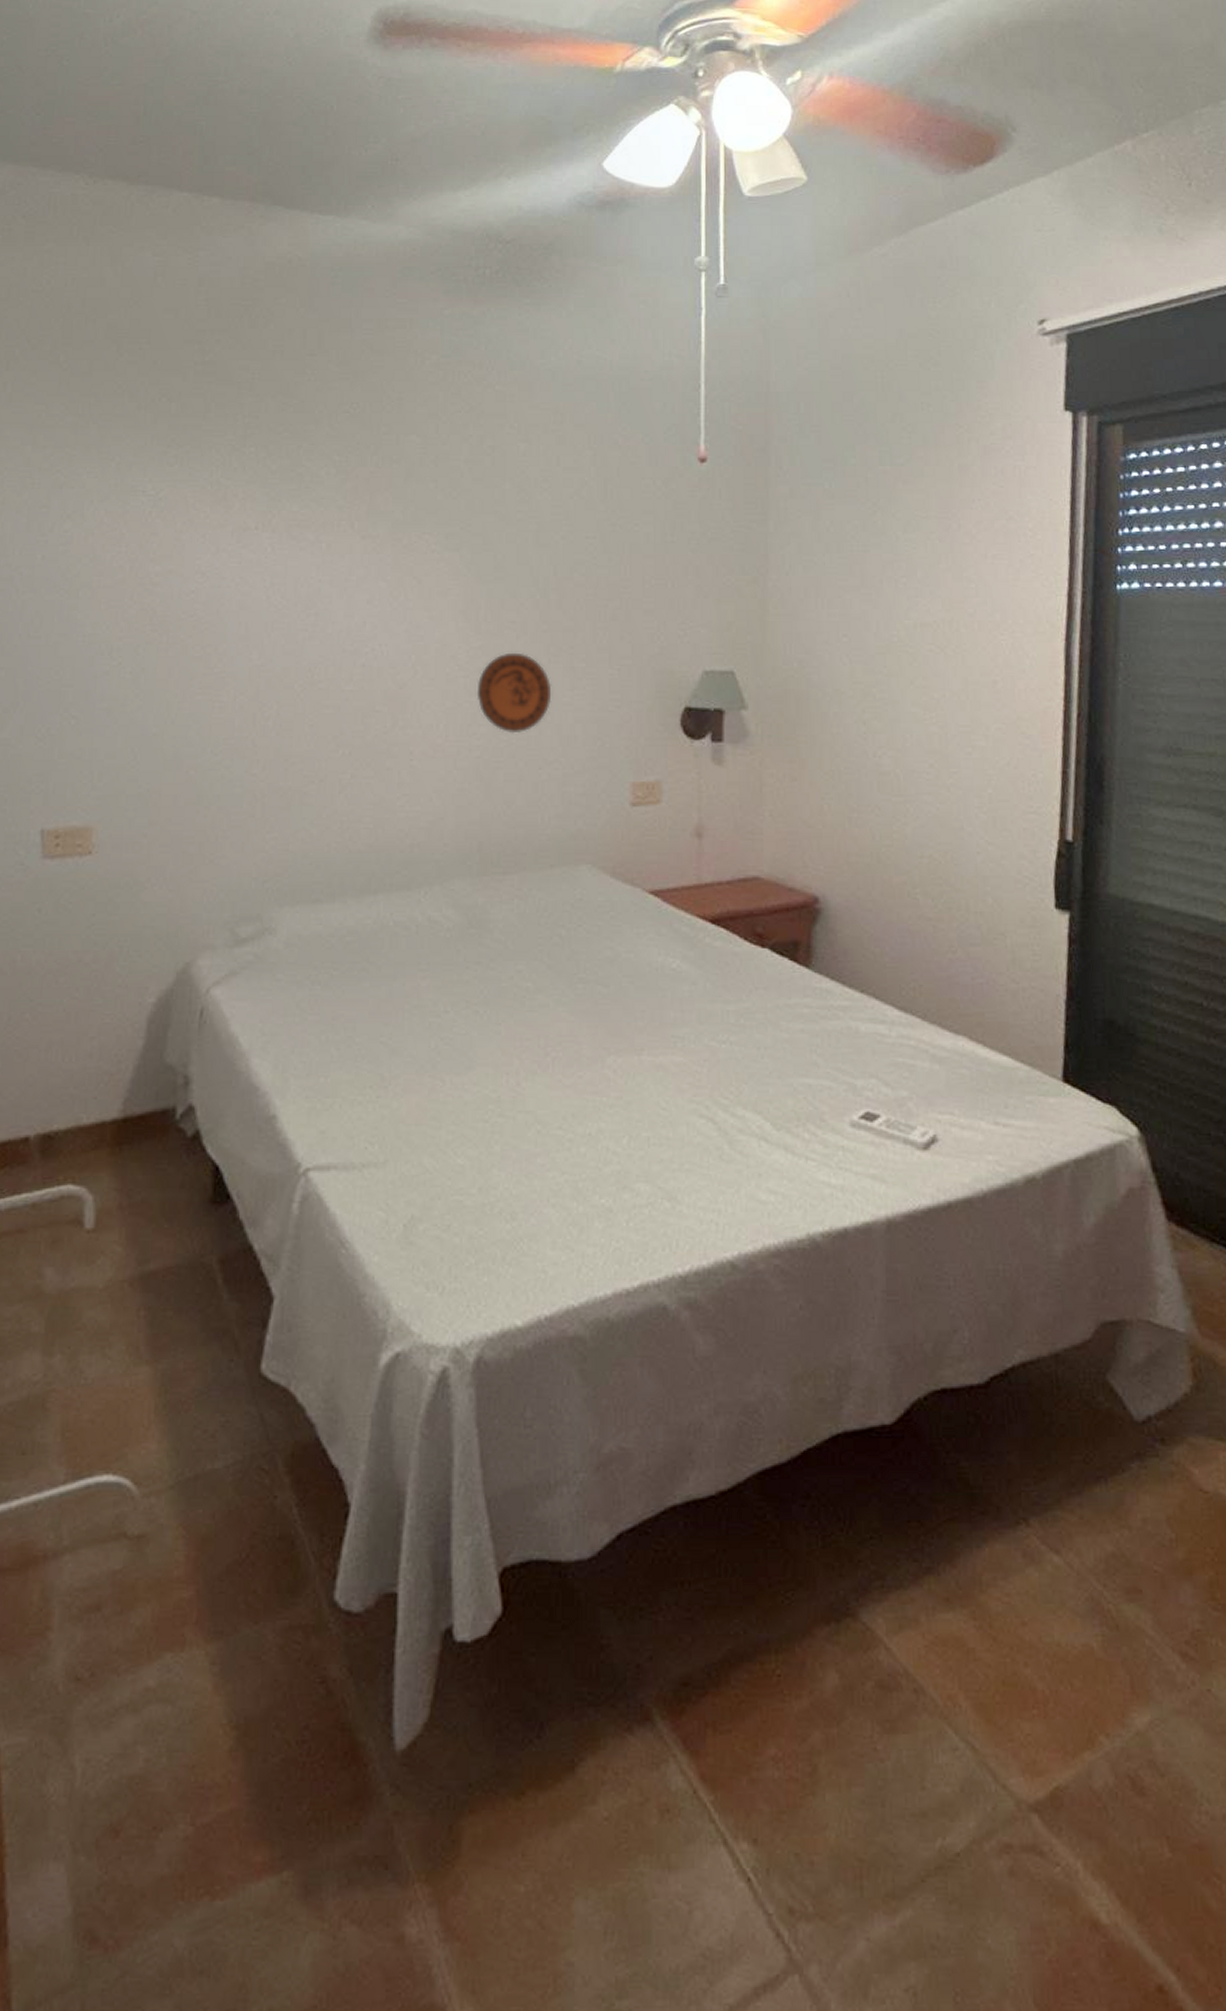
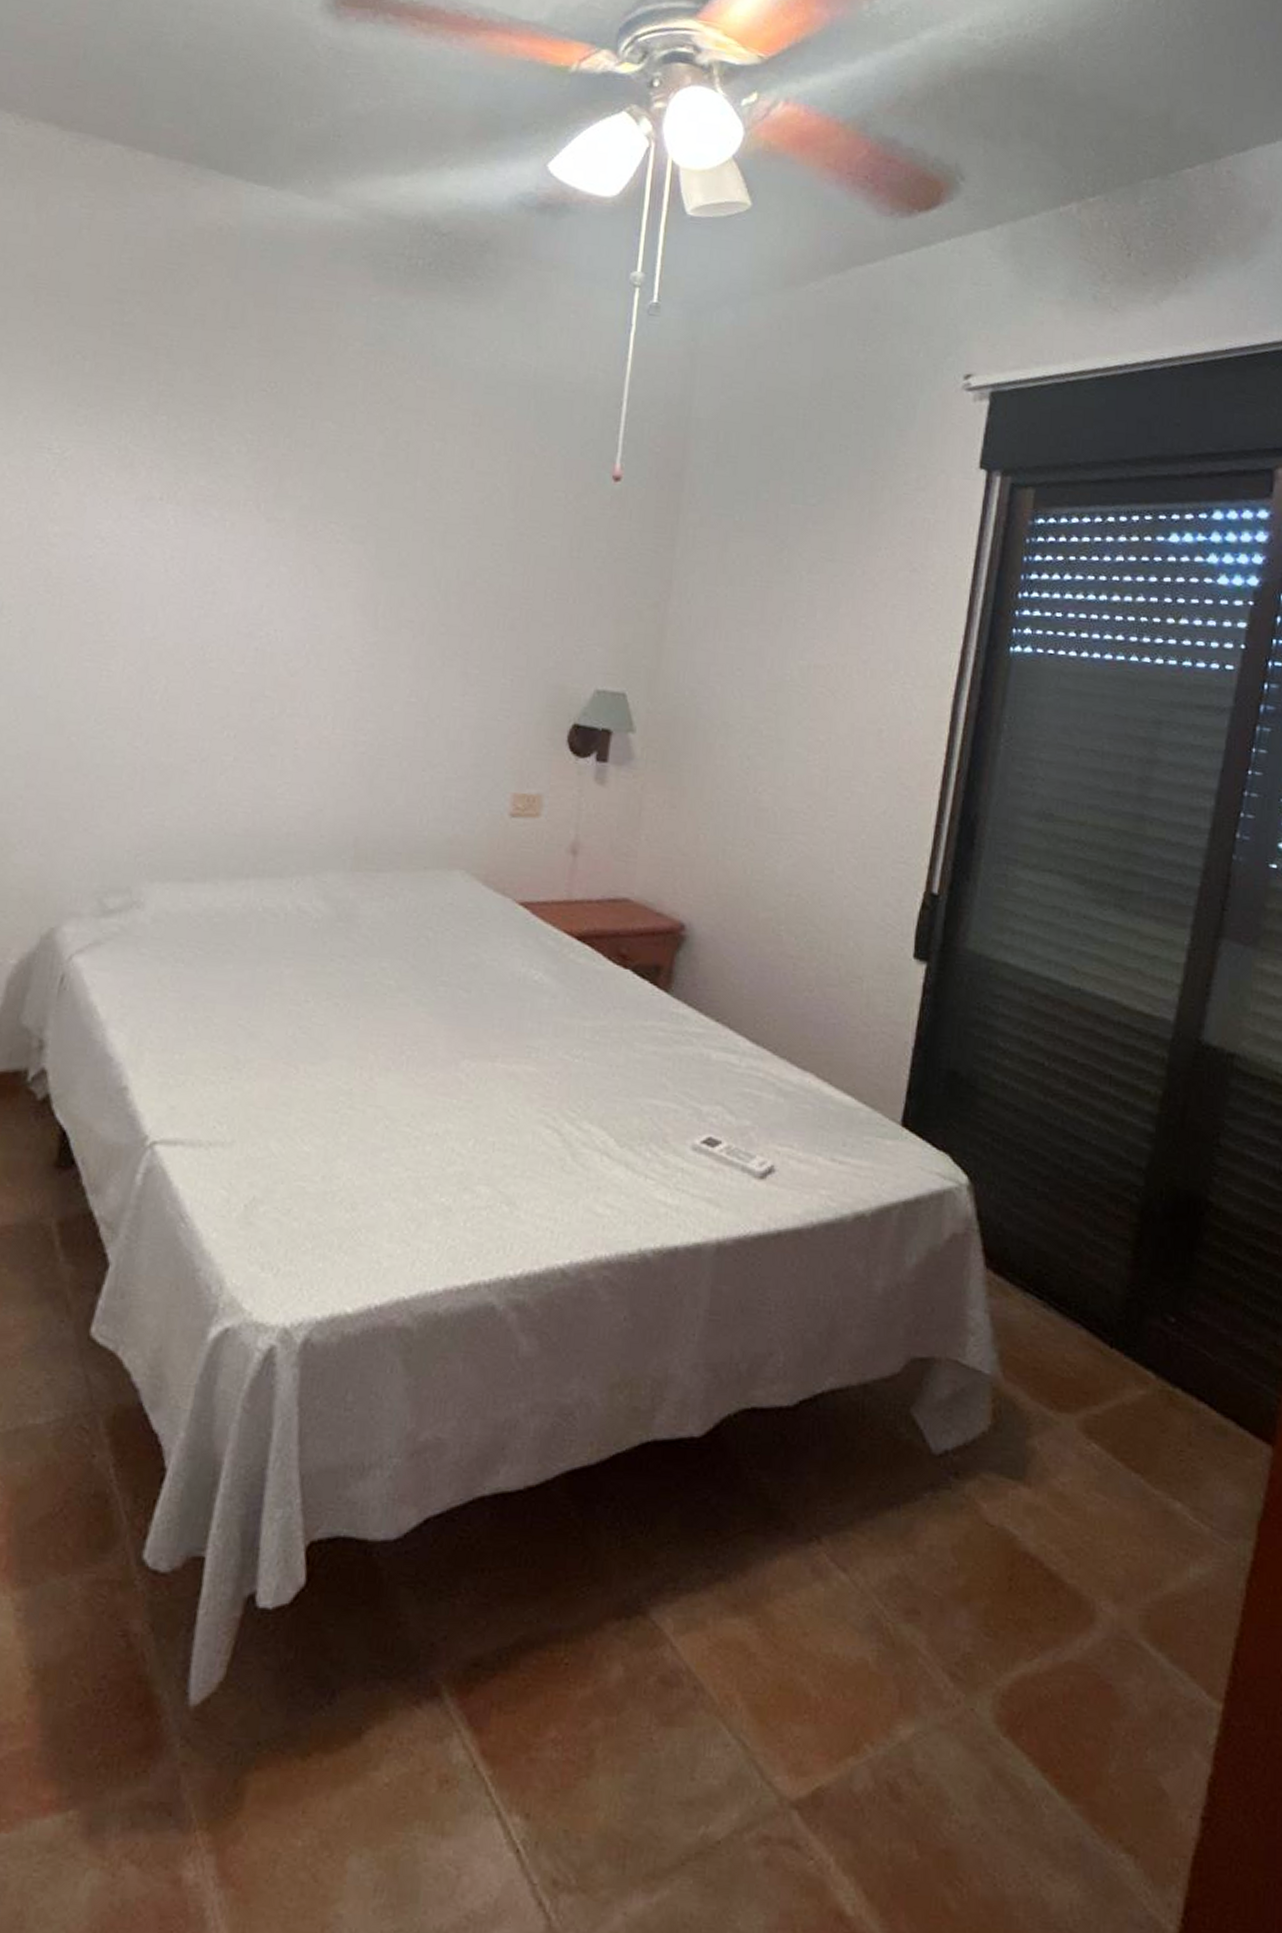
decorative plate: present [476,652,552,734] -> none [367,651,444,734]

